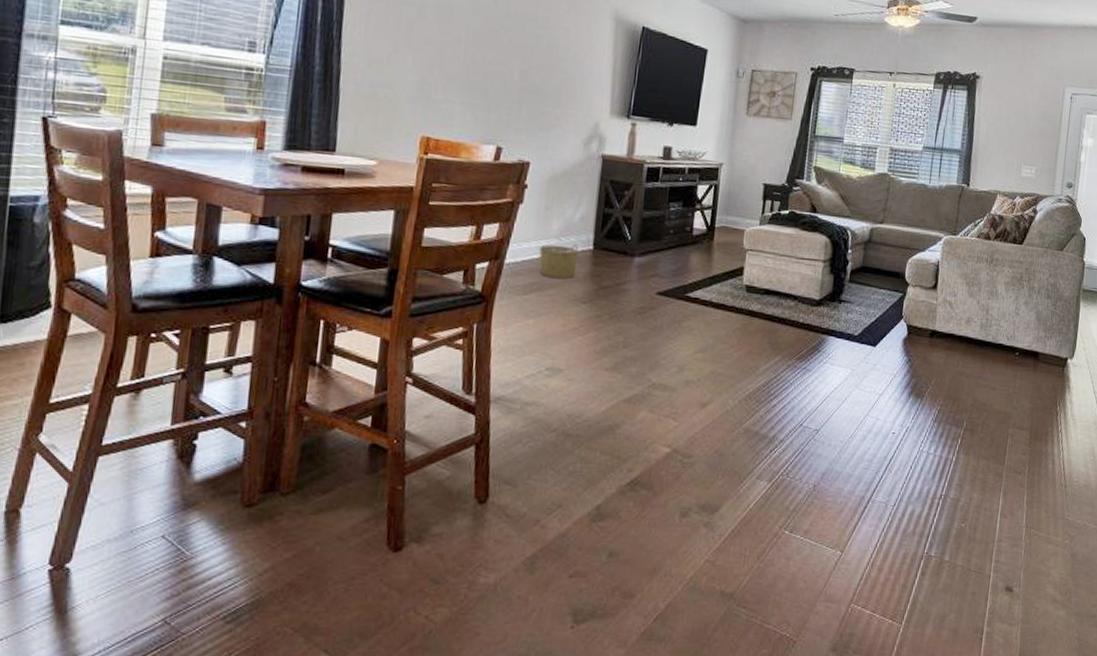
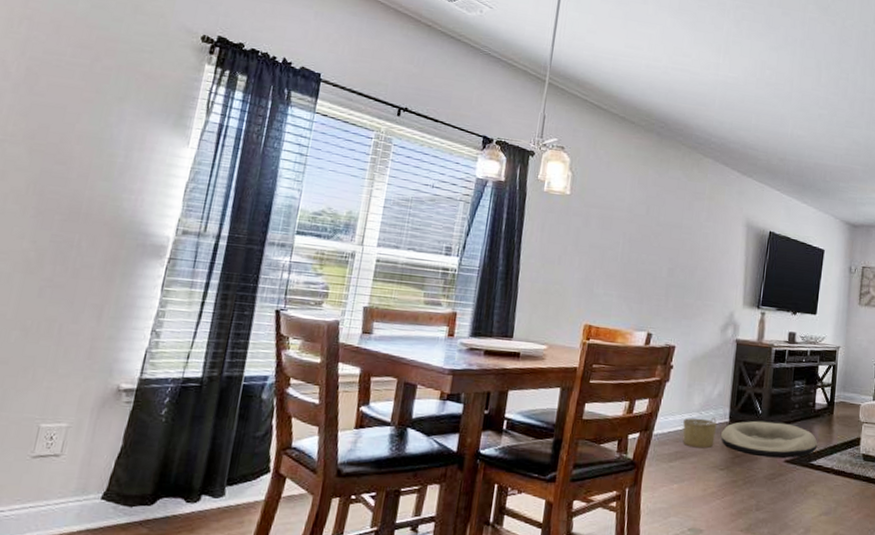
dog bed: none [583,248,695,290] -> present [721,420,818,458]

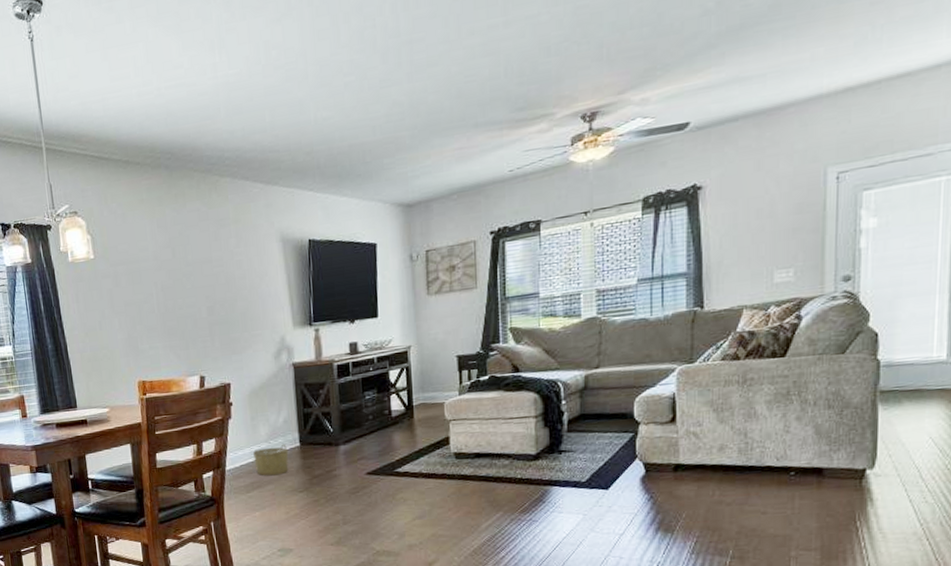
dog bed: present [721,420,818,458] -> none [294,436,401,474]

